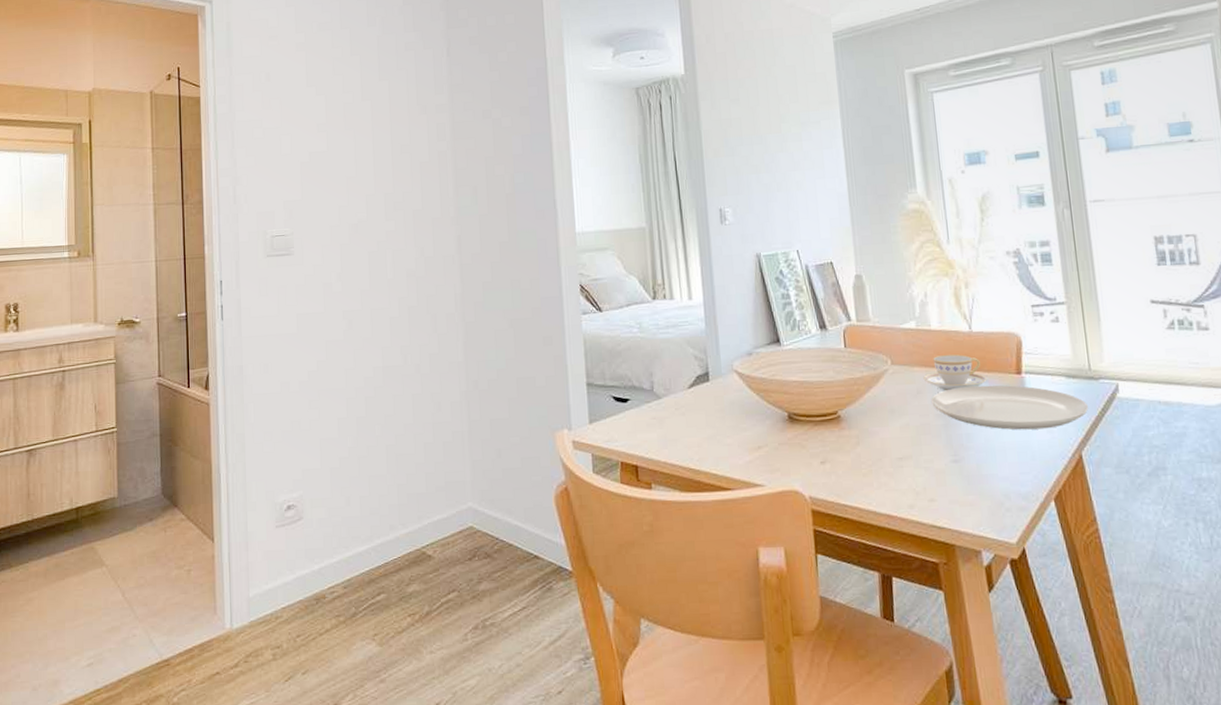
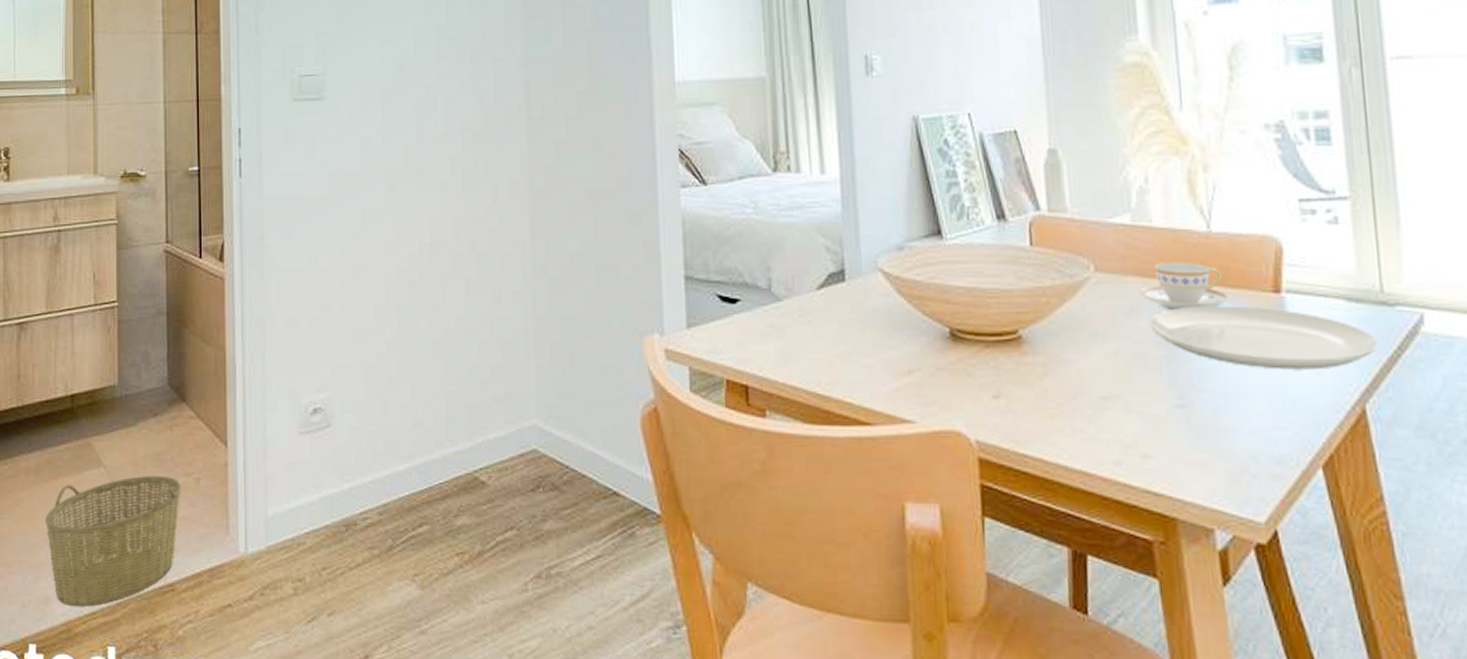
basket: none [53,569,175,686] -> present [44,475,182,607]

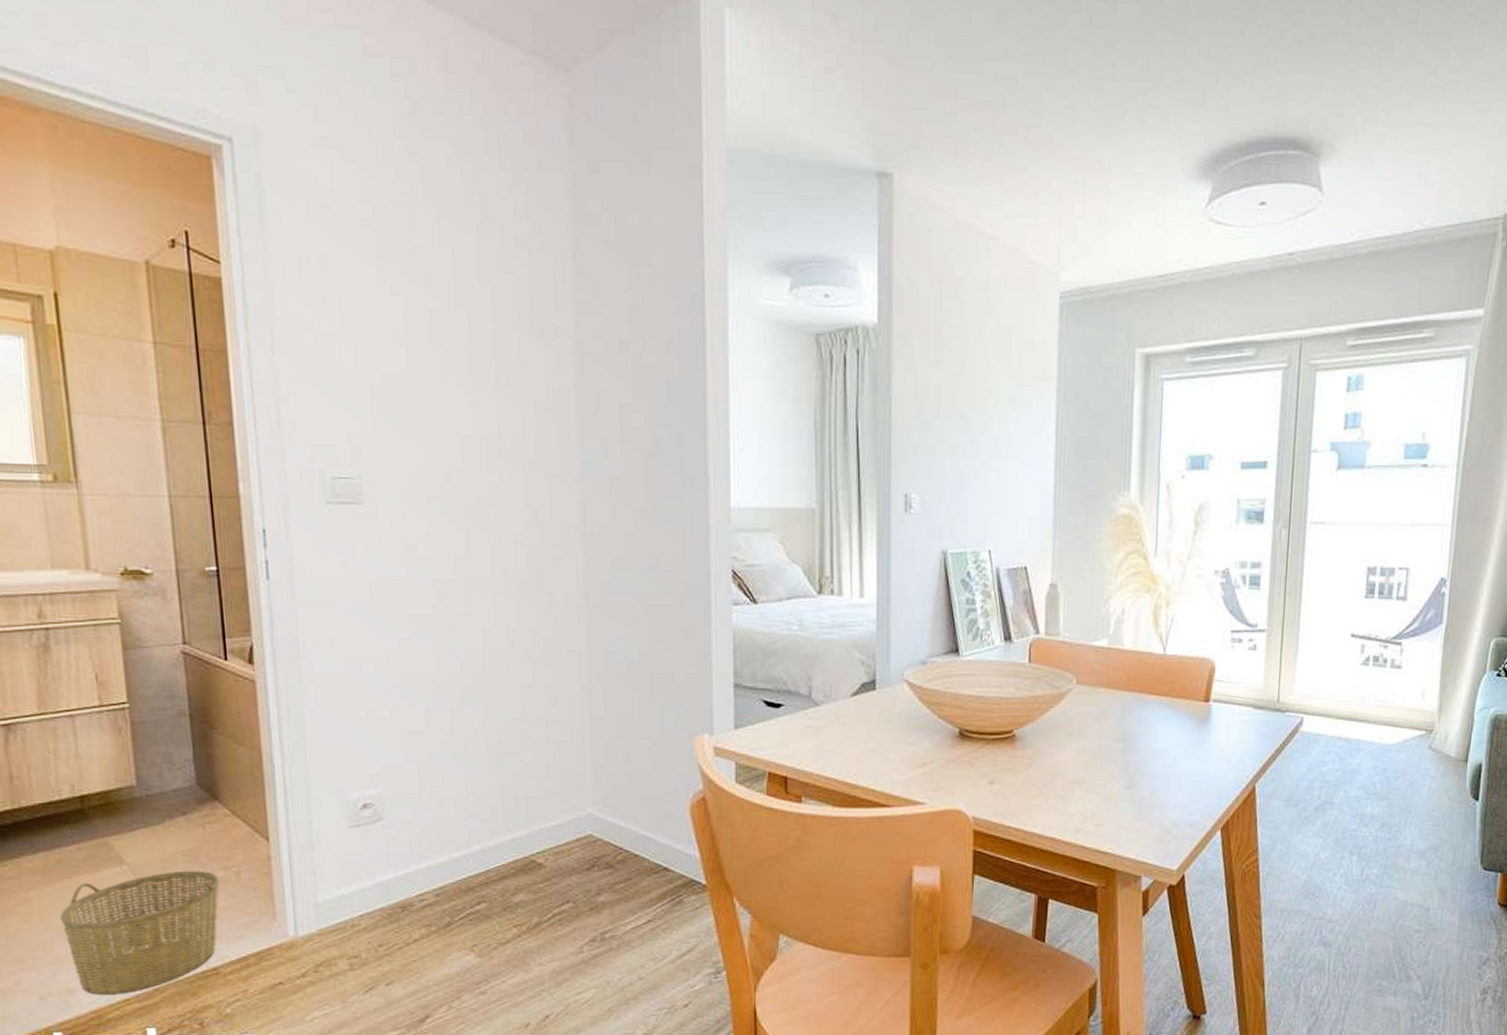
teacup: present [1139,262,1231,311] -> none [1108,678,1174,715]
plate: present [1148,306,1379,370] -> none [1112,711,1271,759]

